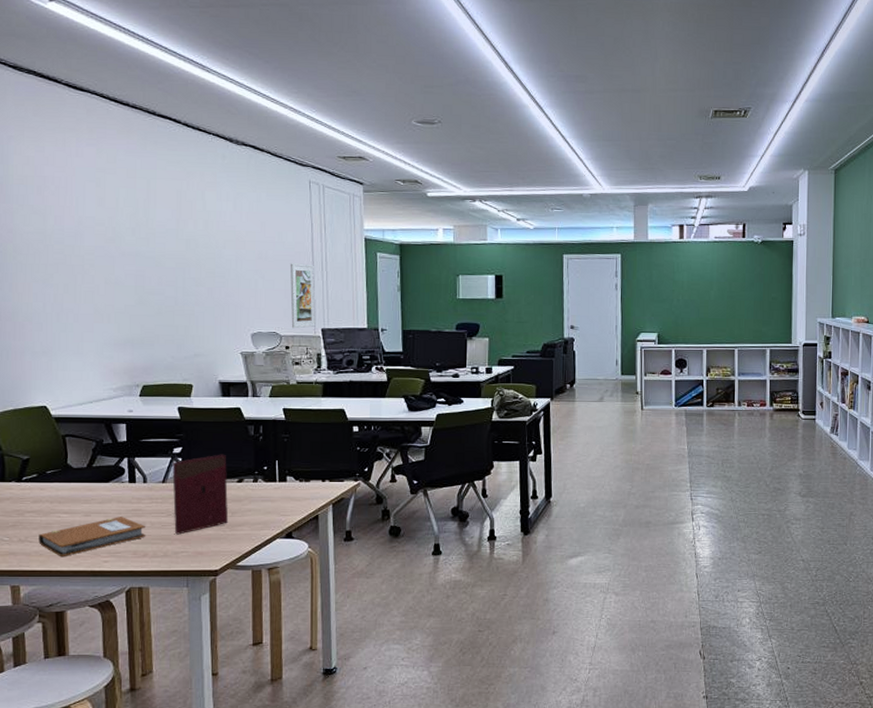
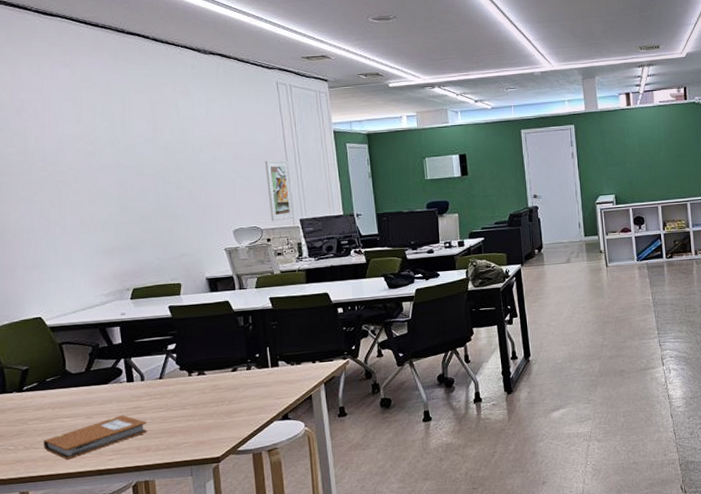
book: present [172,454,229,535] -> none [168,346,227,427]

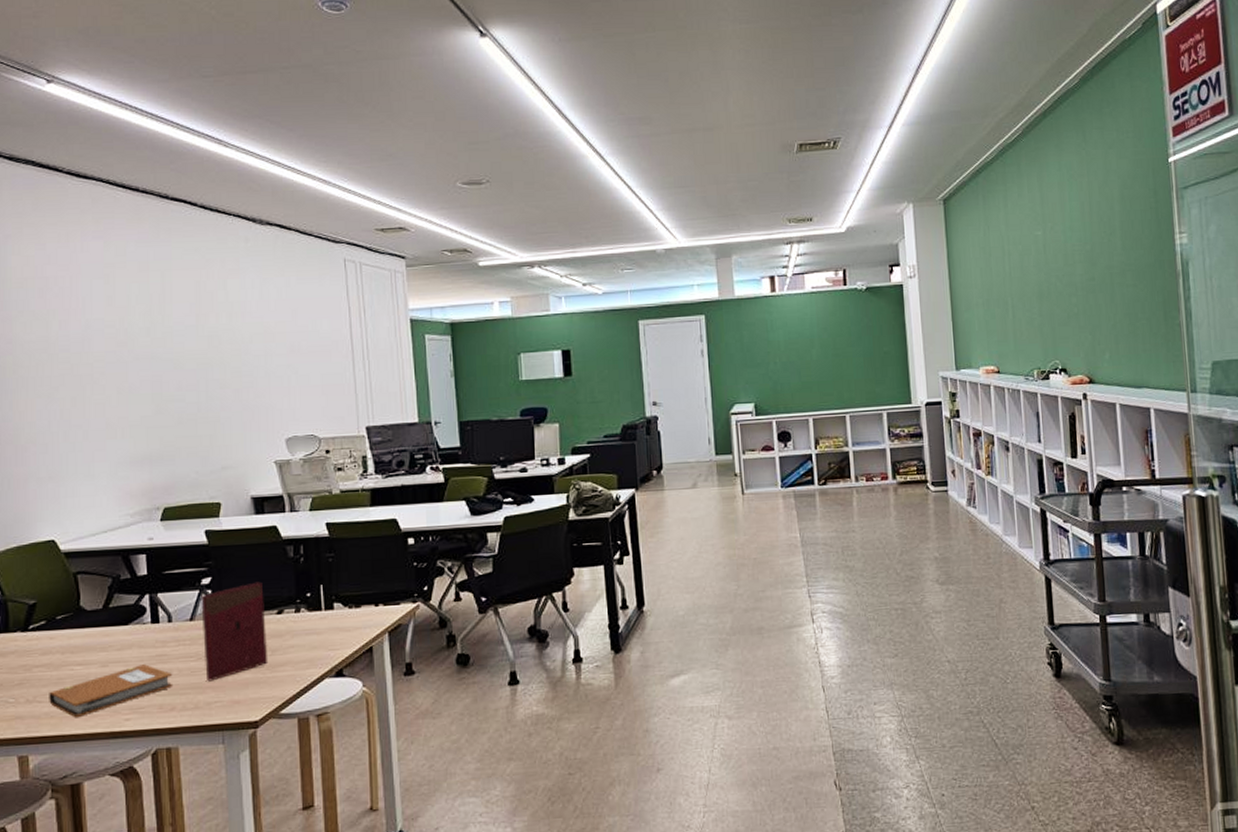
book: none [168,346,227,427] -> present [201,581,269,682]
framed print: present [264,160,294,222] -> none [326,353,359,429]

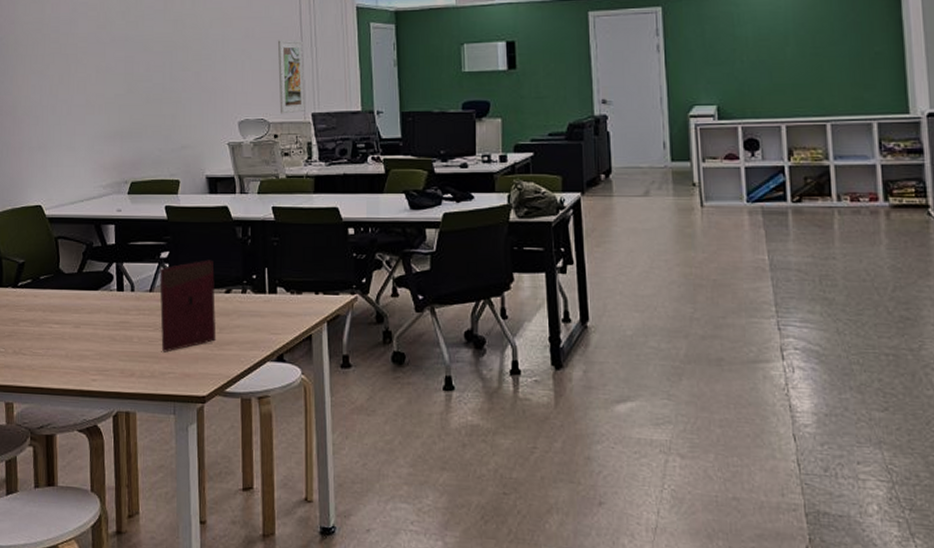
notebook: present [49,664,173,718] -> none [31,329,134,373]
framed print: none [326,353,359,429] -> present [277,40,305,114]

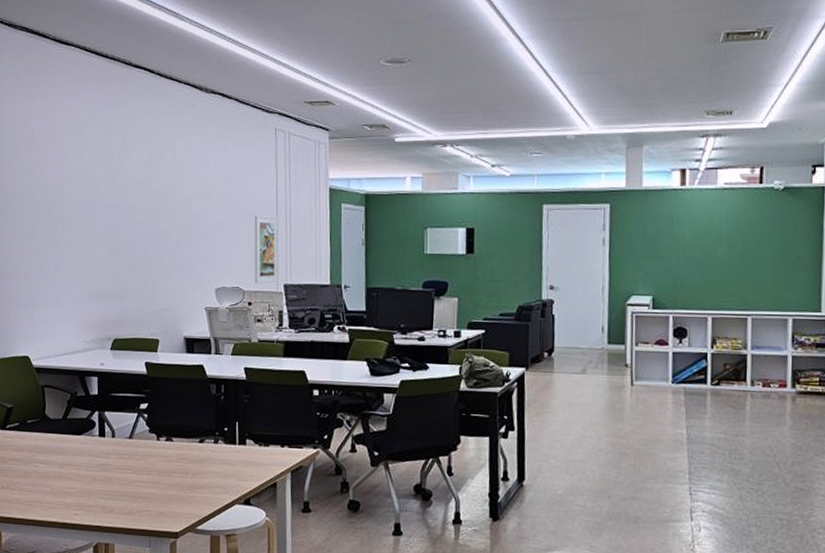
book: present [159,259,217,353] -> none [138,412,190,493]

